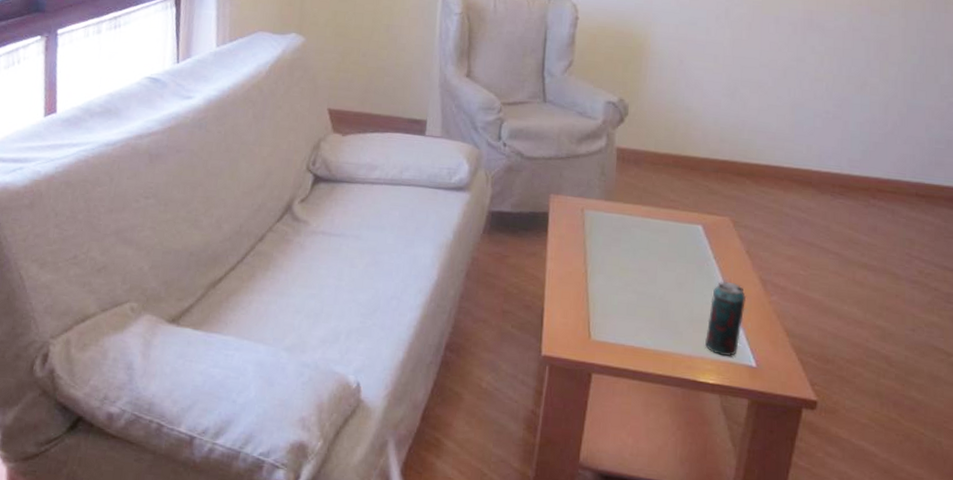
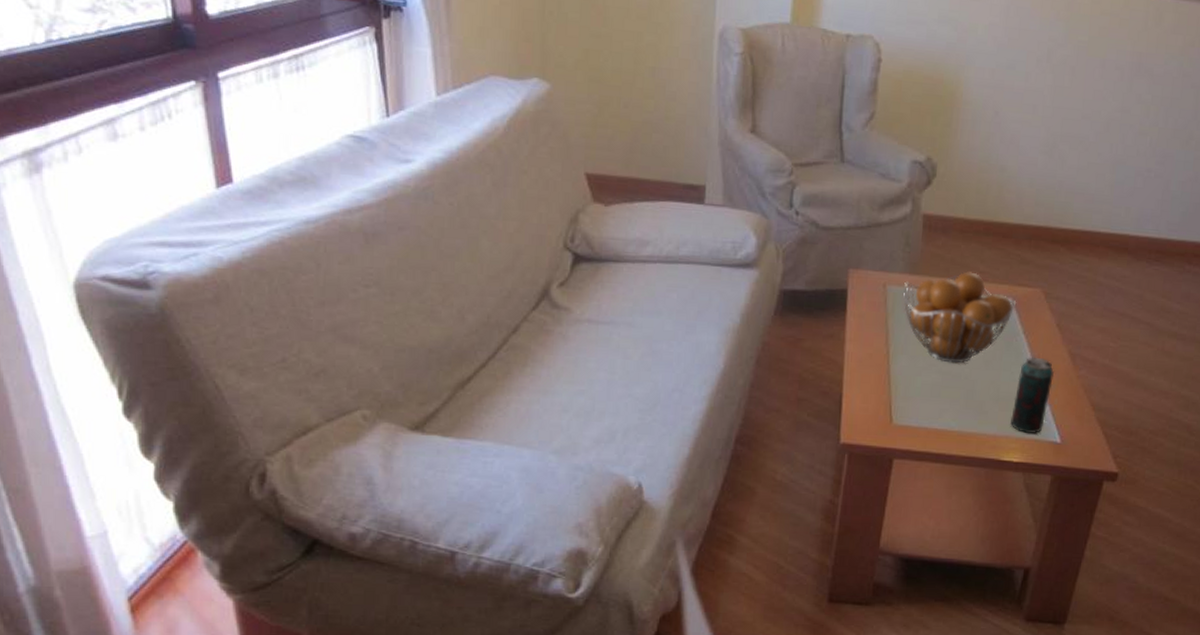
fruit basket: none [599,199,705,284] -> present [902,271,1016,363]

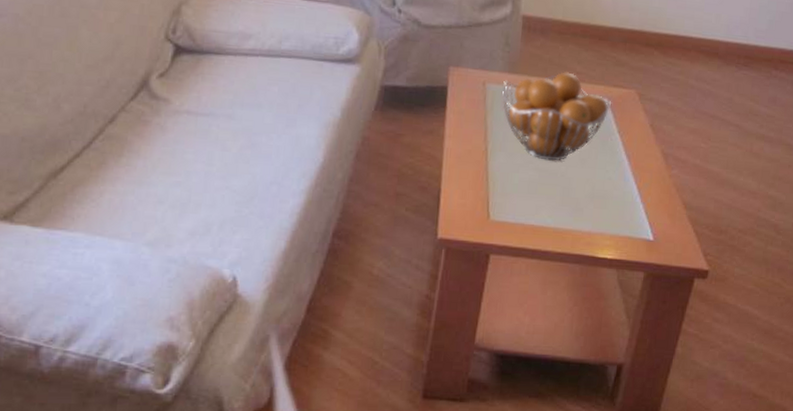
beverage can: present [1011,356,1054,435] -> none [605,156,647,232]

